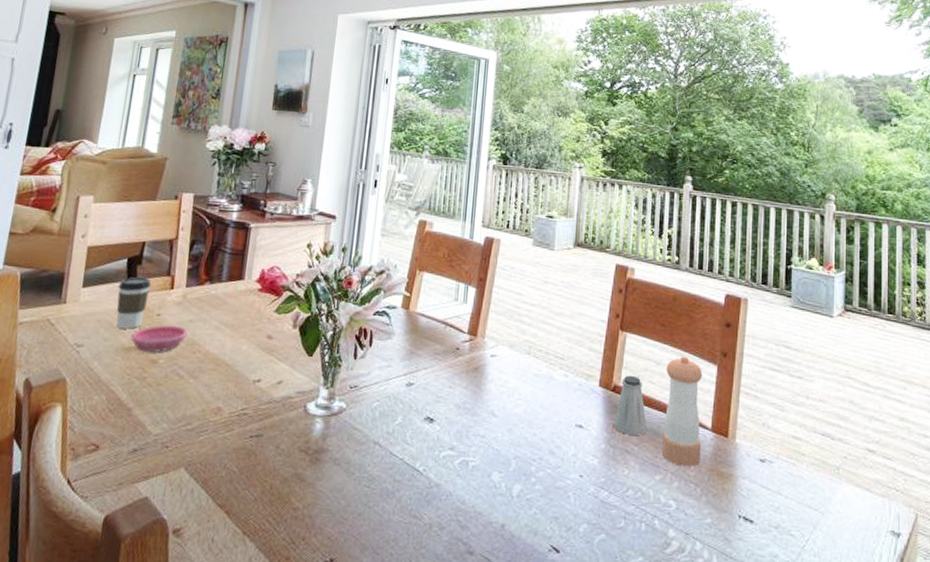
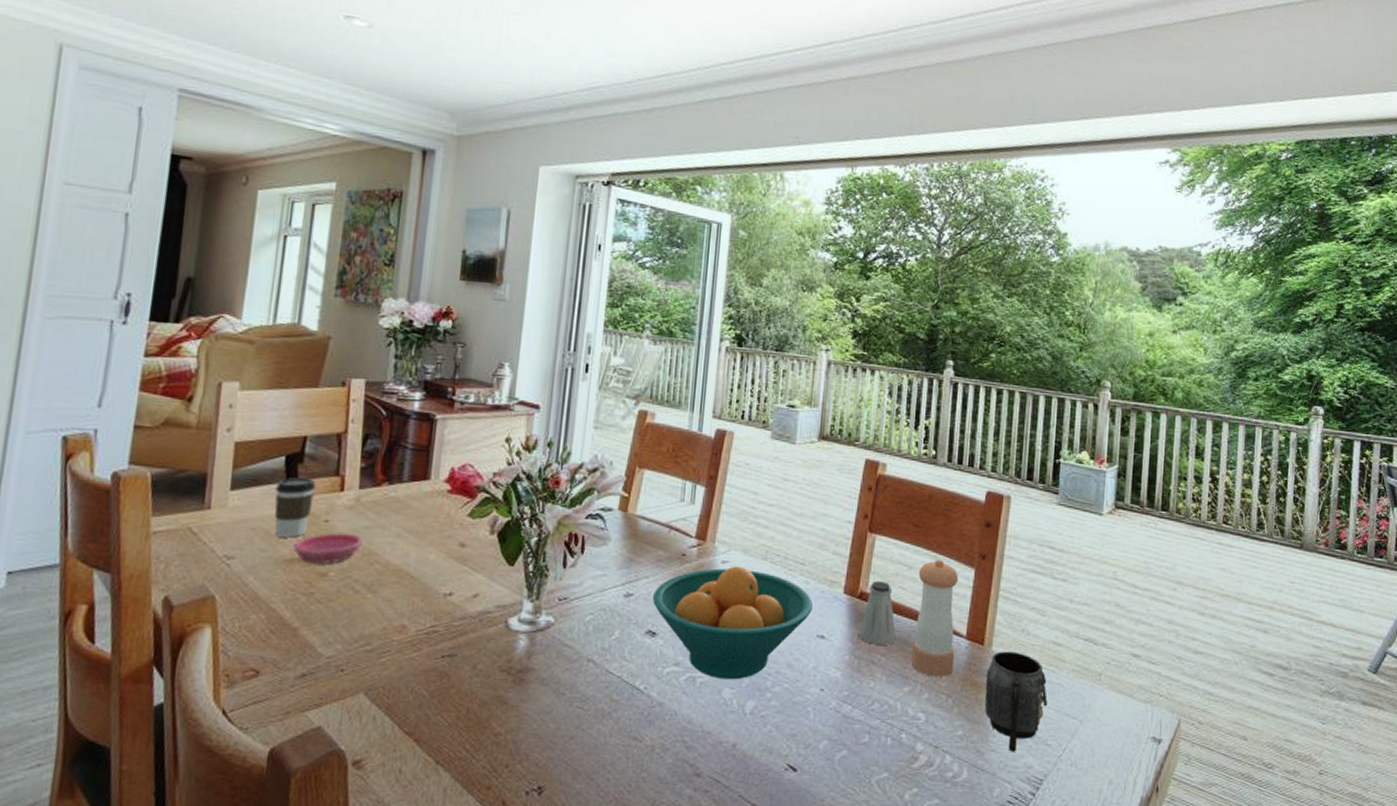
fruit bowl: none [431,359,572,465] -> present [653,566,814,680]
mug: none [730,443,789,541] -> present [984,651,1047,752]

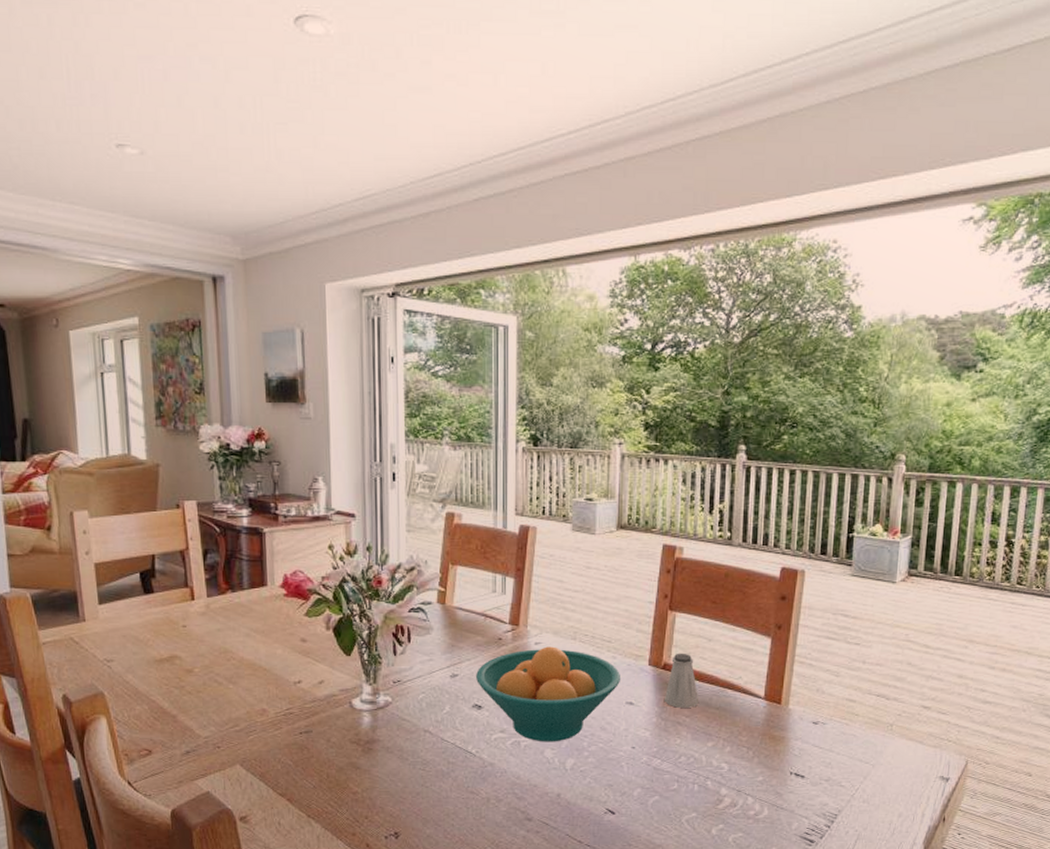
coffee cup: present [274,477,317,538] -> none [136,590,171,642]
saucer: present [293,532,363,564] -> none [160,635,218,662]
pepper shaker: present [912,560,959,677] -> none [714,632,756,733]
mug: present [984,651,1047,752] -> none [782,708,841,793]

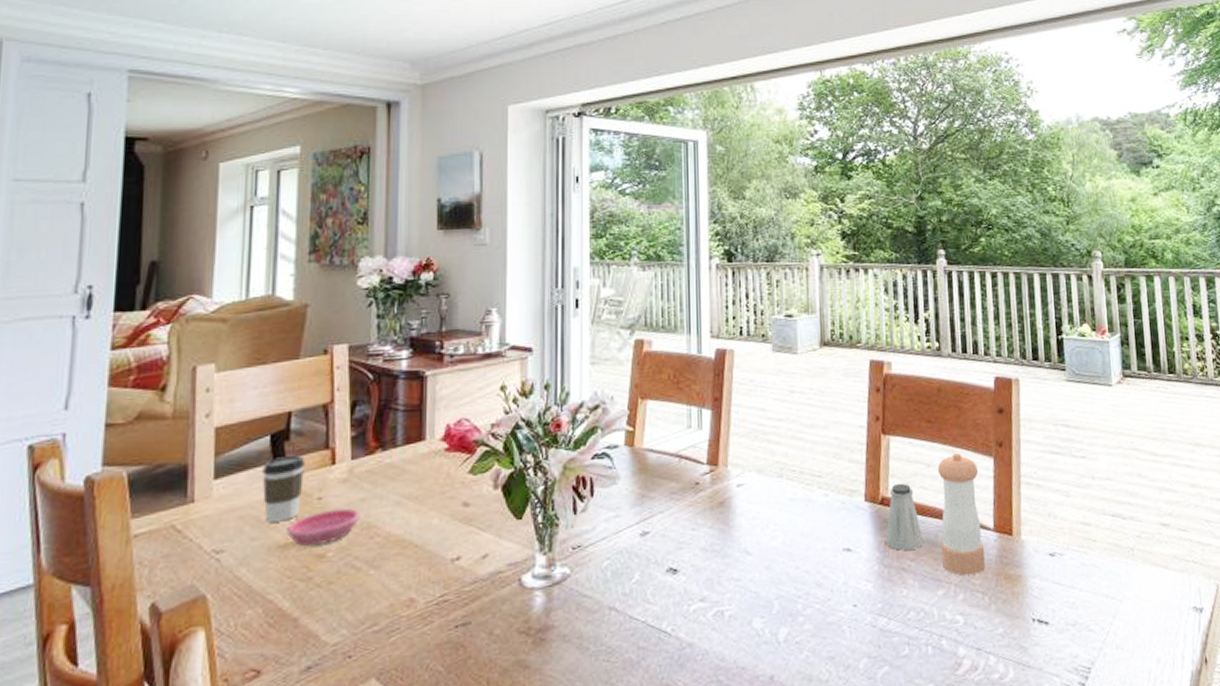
coffee cup: none [136,590,171,642] -> present [262,454,306,523]
saucer: none [160,635,218,662] -> present [286,507,360,546]
fruit bowl: present [476,646,621,742] -> none [670,487,836,610]
pepper shaker: none [714,632,756,733] -> present [937,453,985,576]

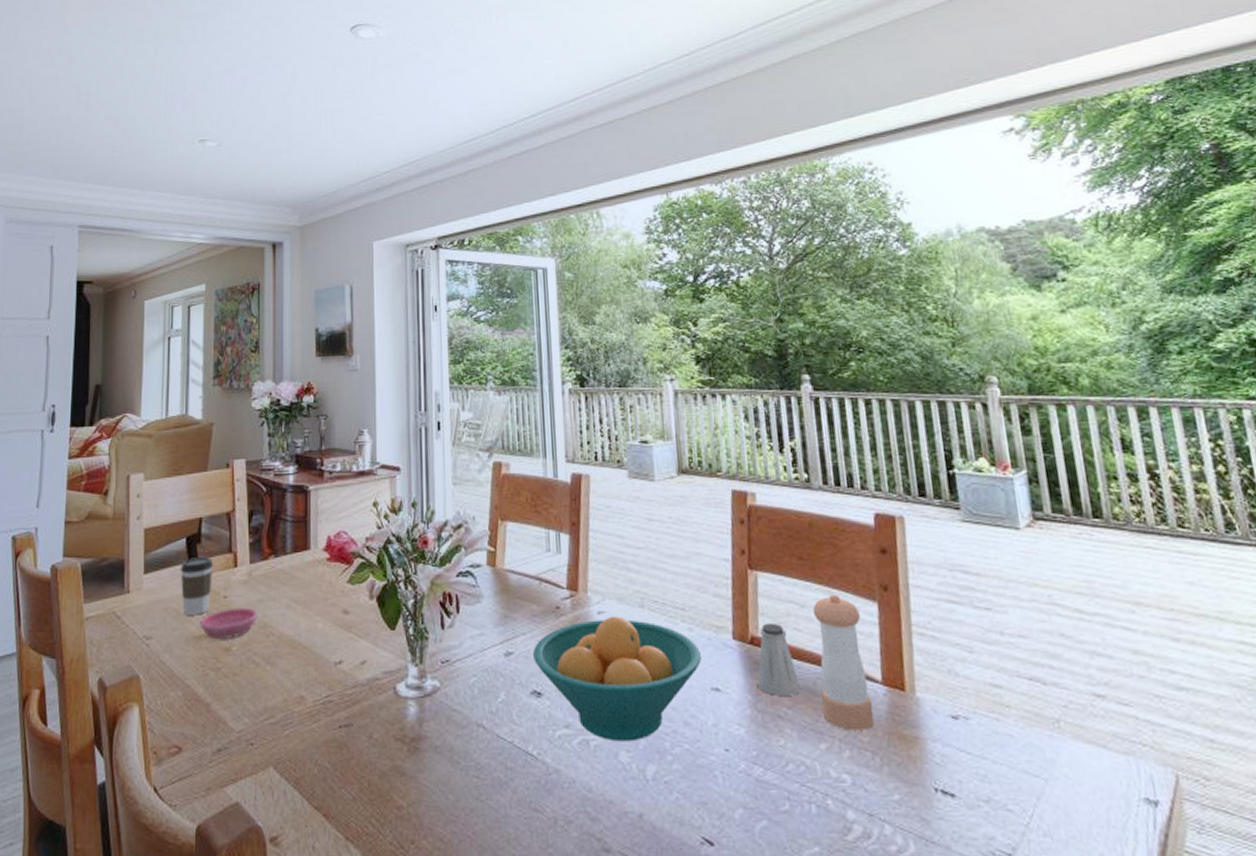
fruit bowl: none [670,487,836,610] -> present [533,616,702,742]

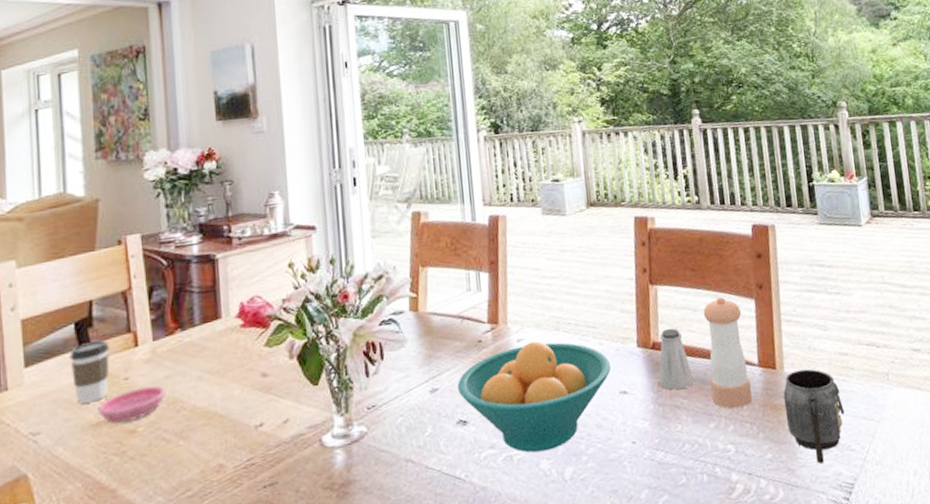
mug: none [914,697,998,820] -> present [783,368,844,464]

